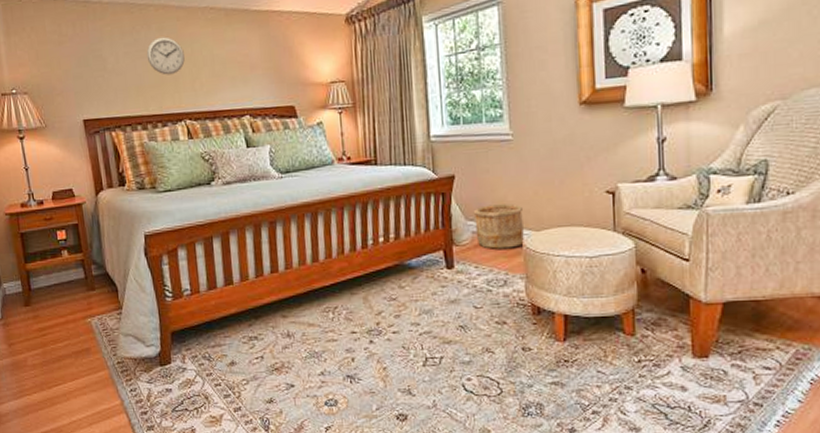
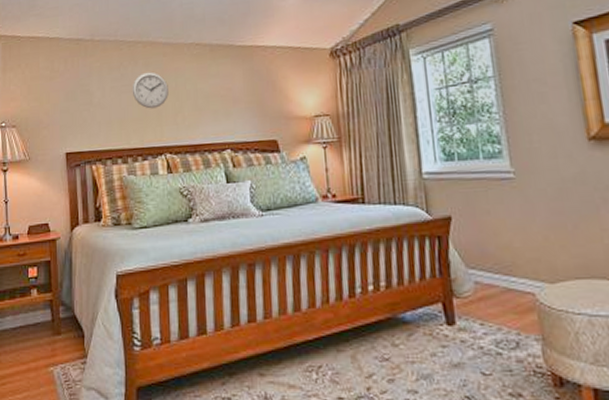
wooden bucket: present [473,203,524,249] -> none [474,250,537,303]

